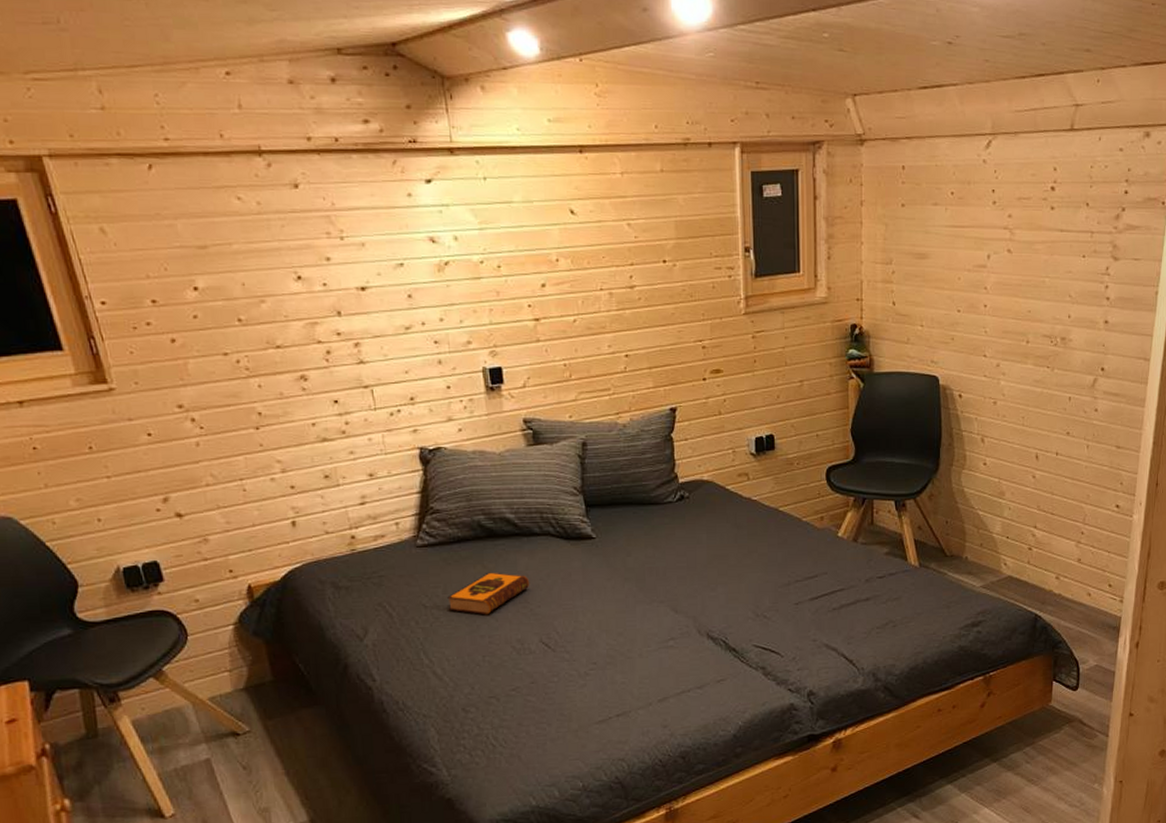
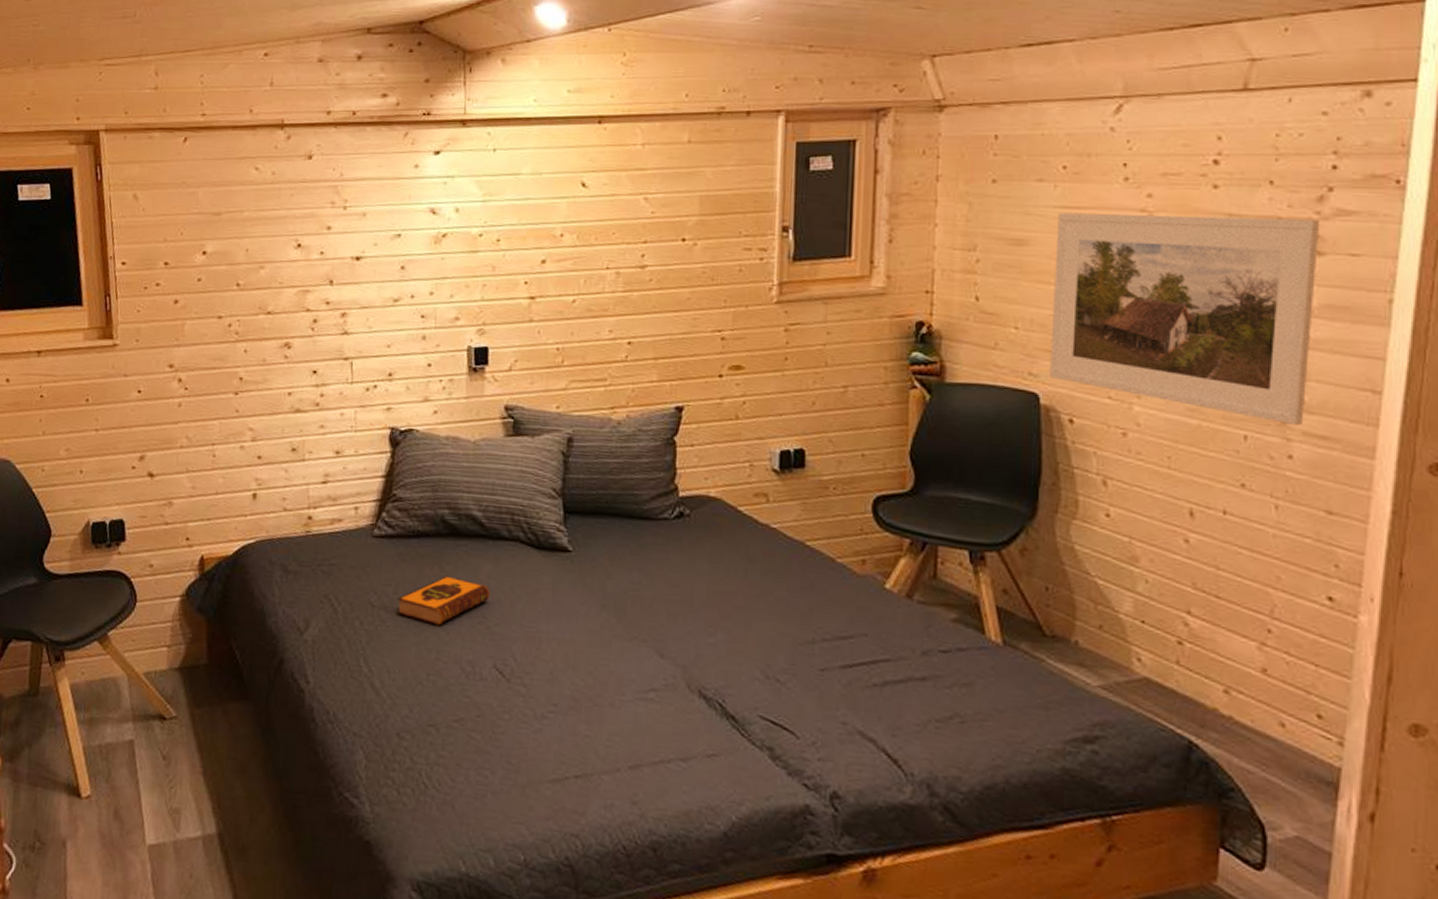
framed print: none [945,231,1117,388] -> present [1050,213,1320,426]

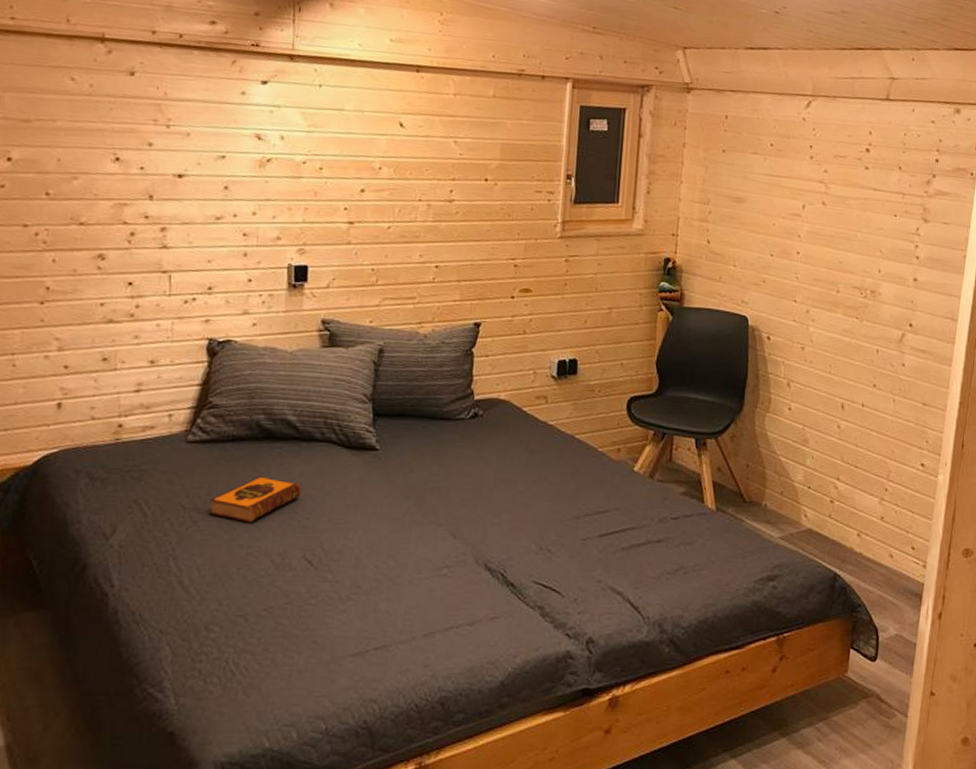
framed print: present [1050,213,1320,426] -> none [756,179,927,343]

